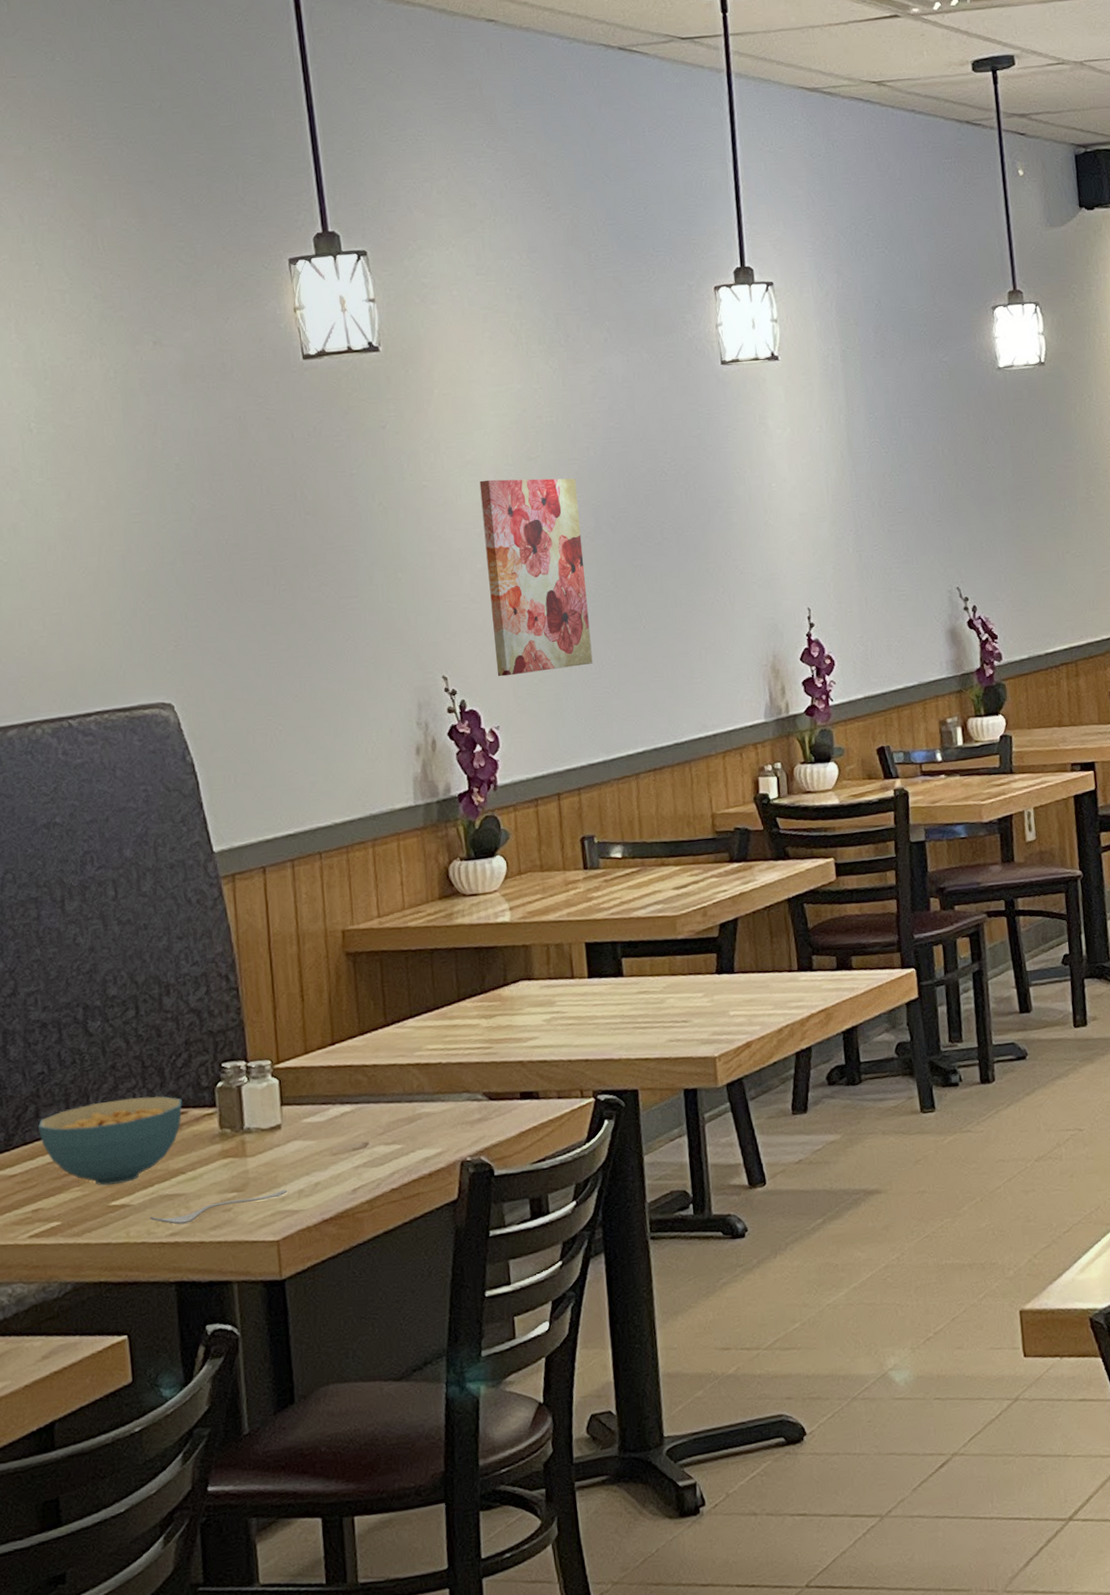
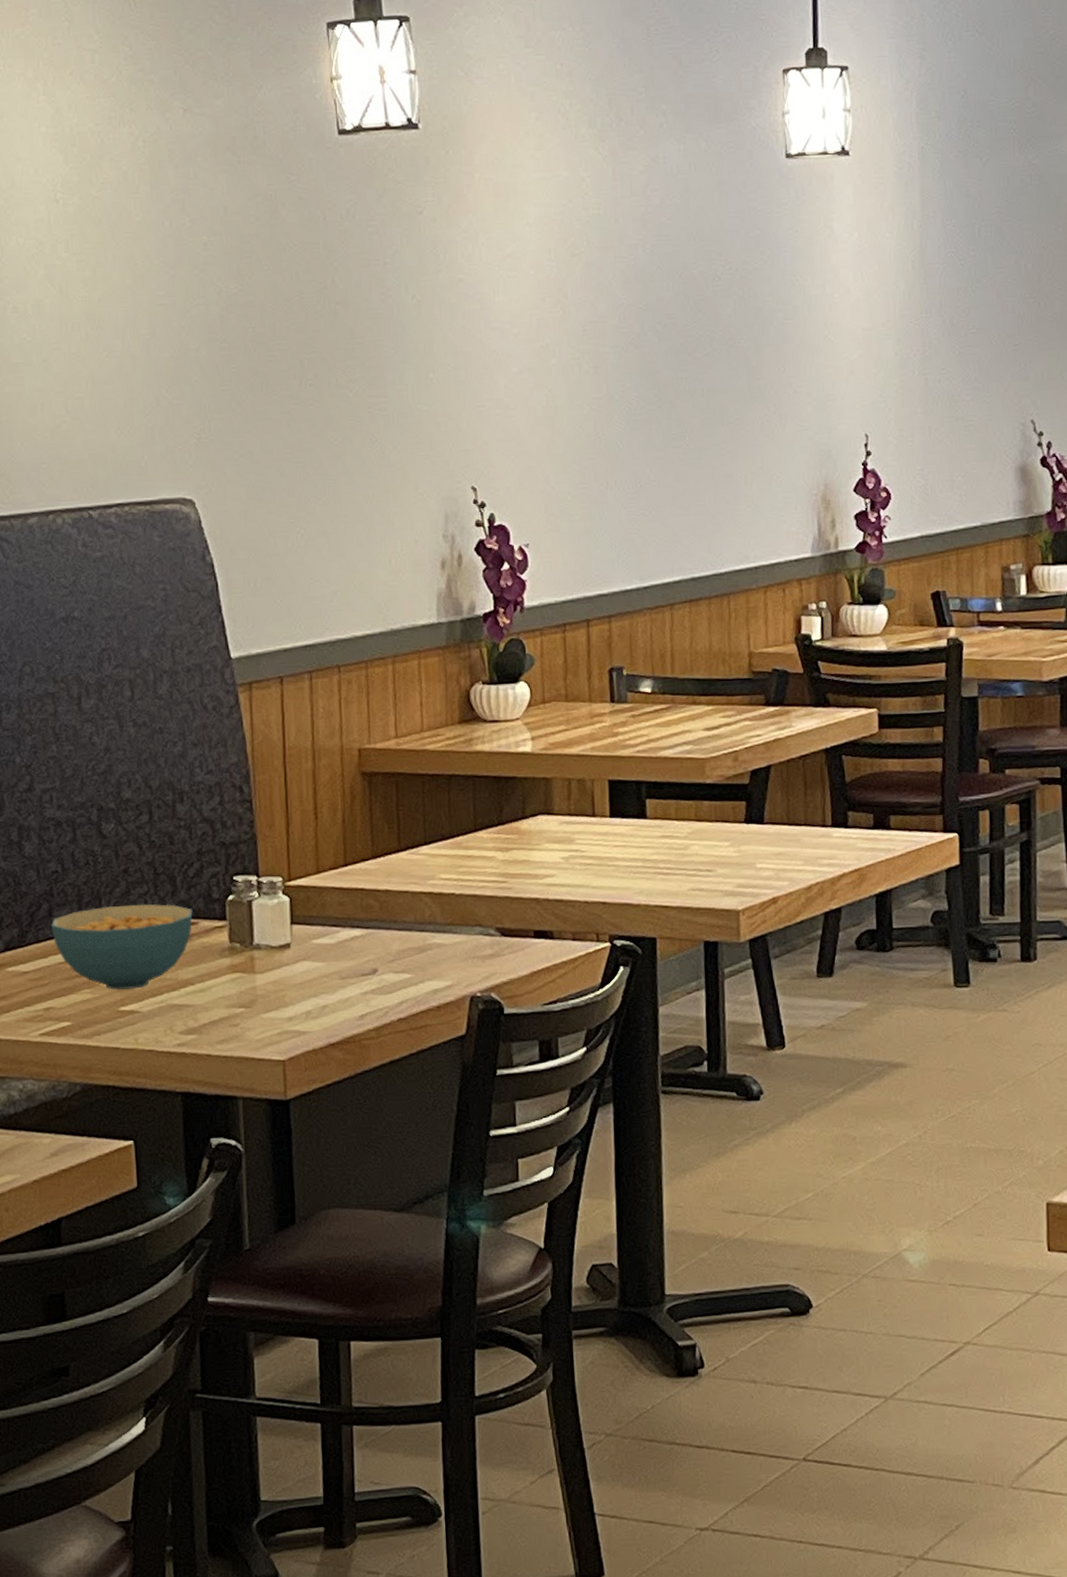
spoon: present [150,1189,287,1225] -> none [158,1009,294,1036]
wall art: present [479,478,593,677] -> none [519,275,631,491]

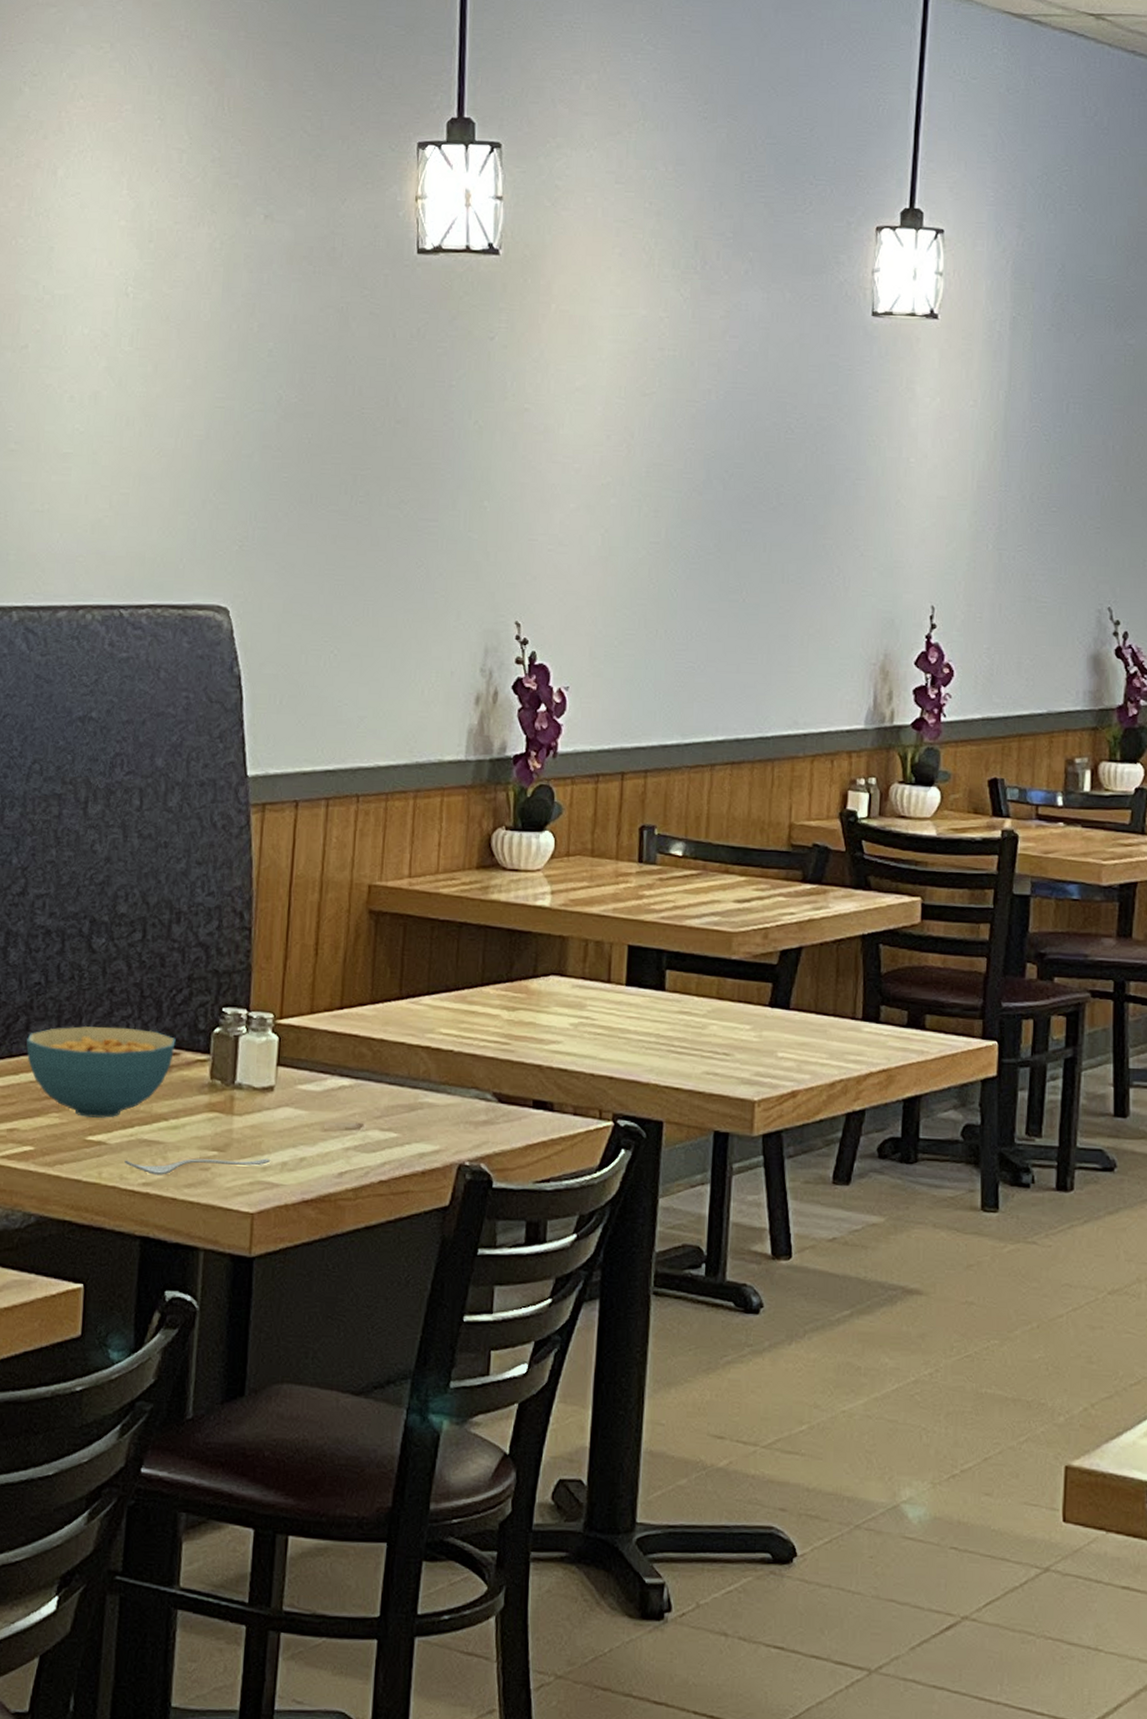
spoon: none [158,1009,294,1036] -> present [125,1158,270,1175]

